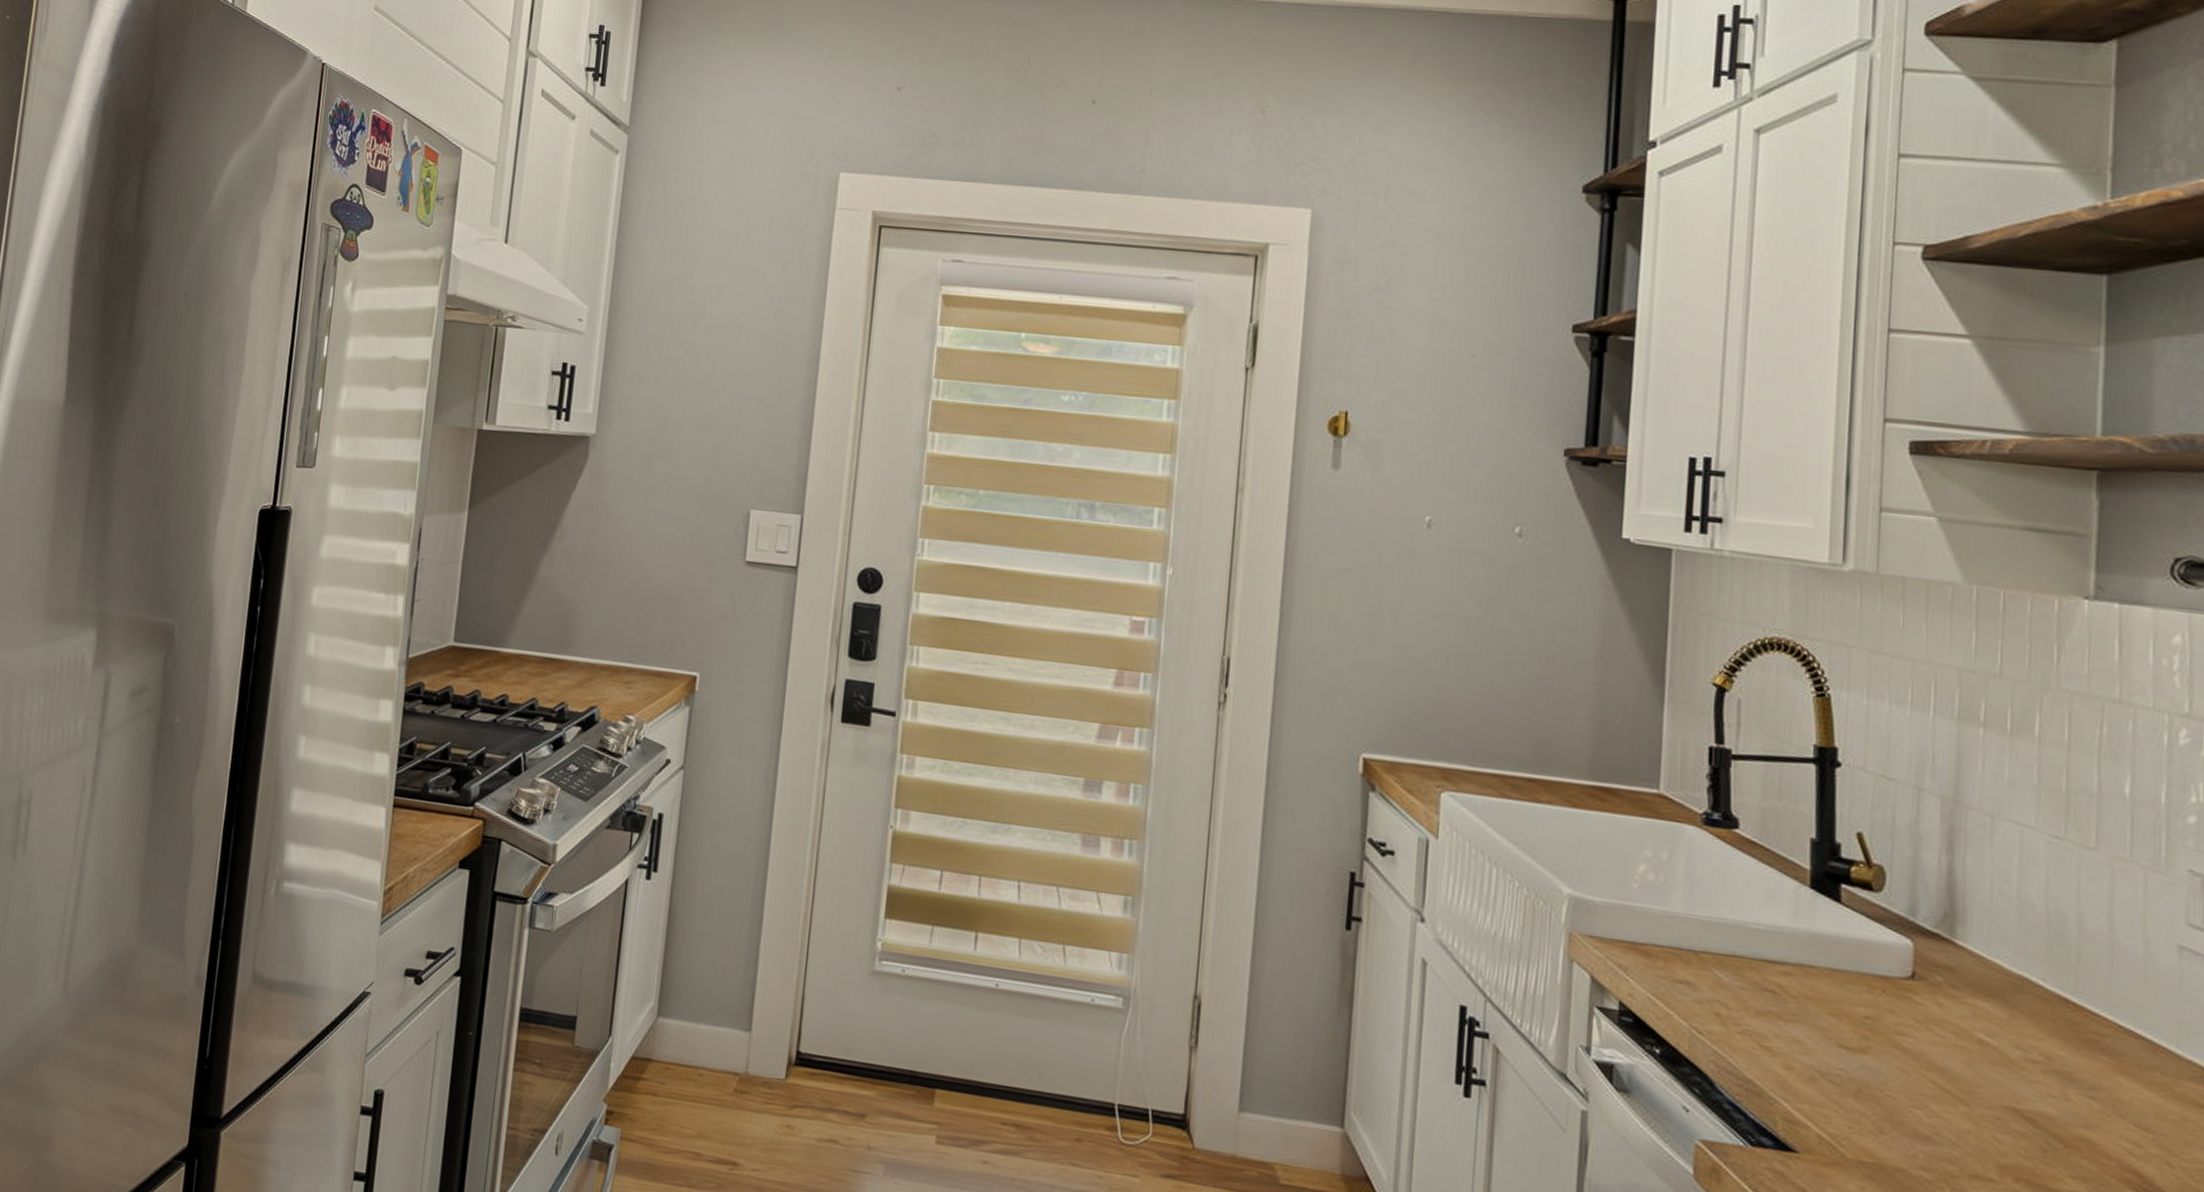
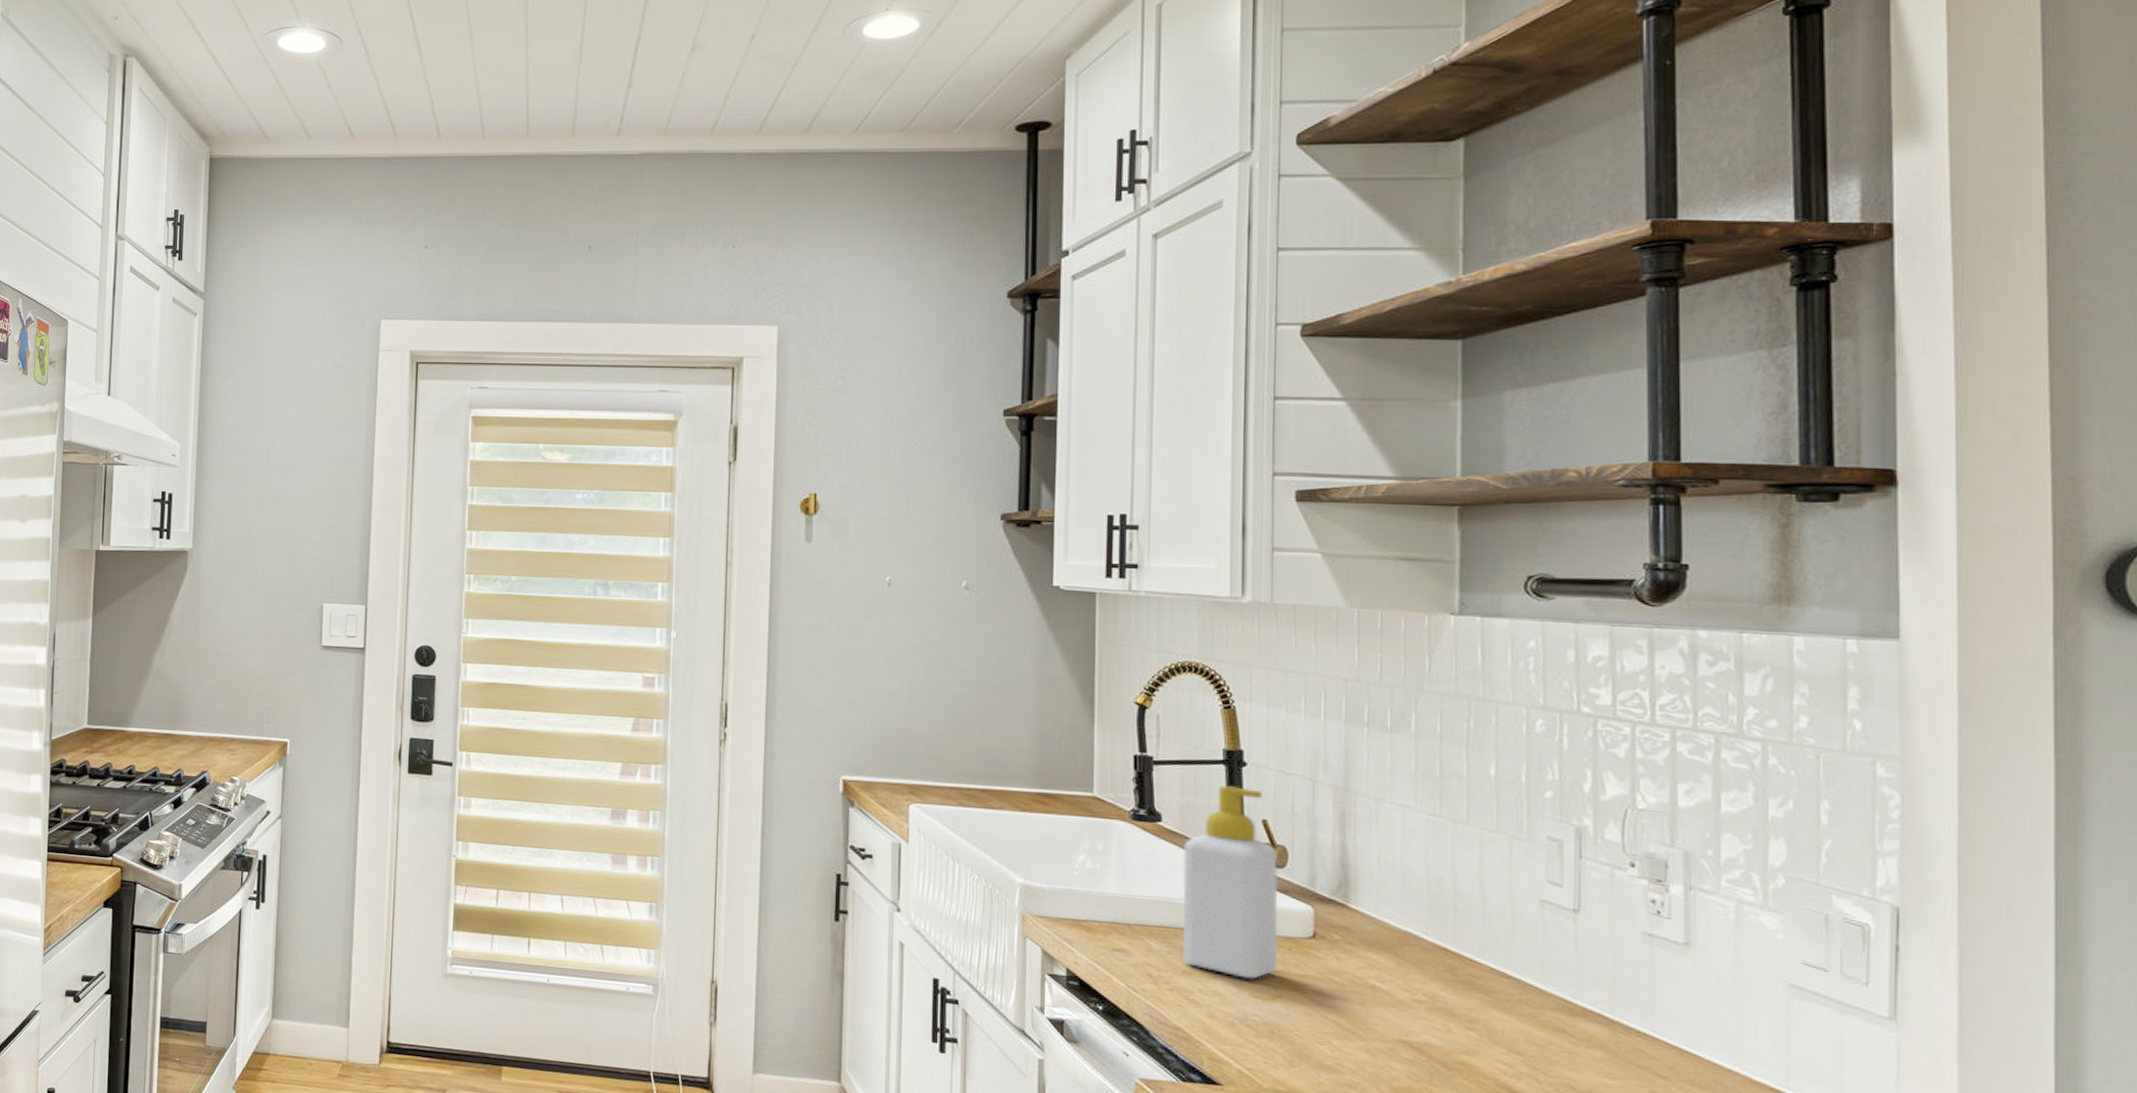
soap bottle: none [1757,788,1874,1025] -> present [1182,785,1279,979]

